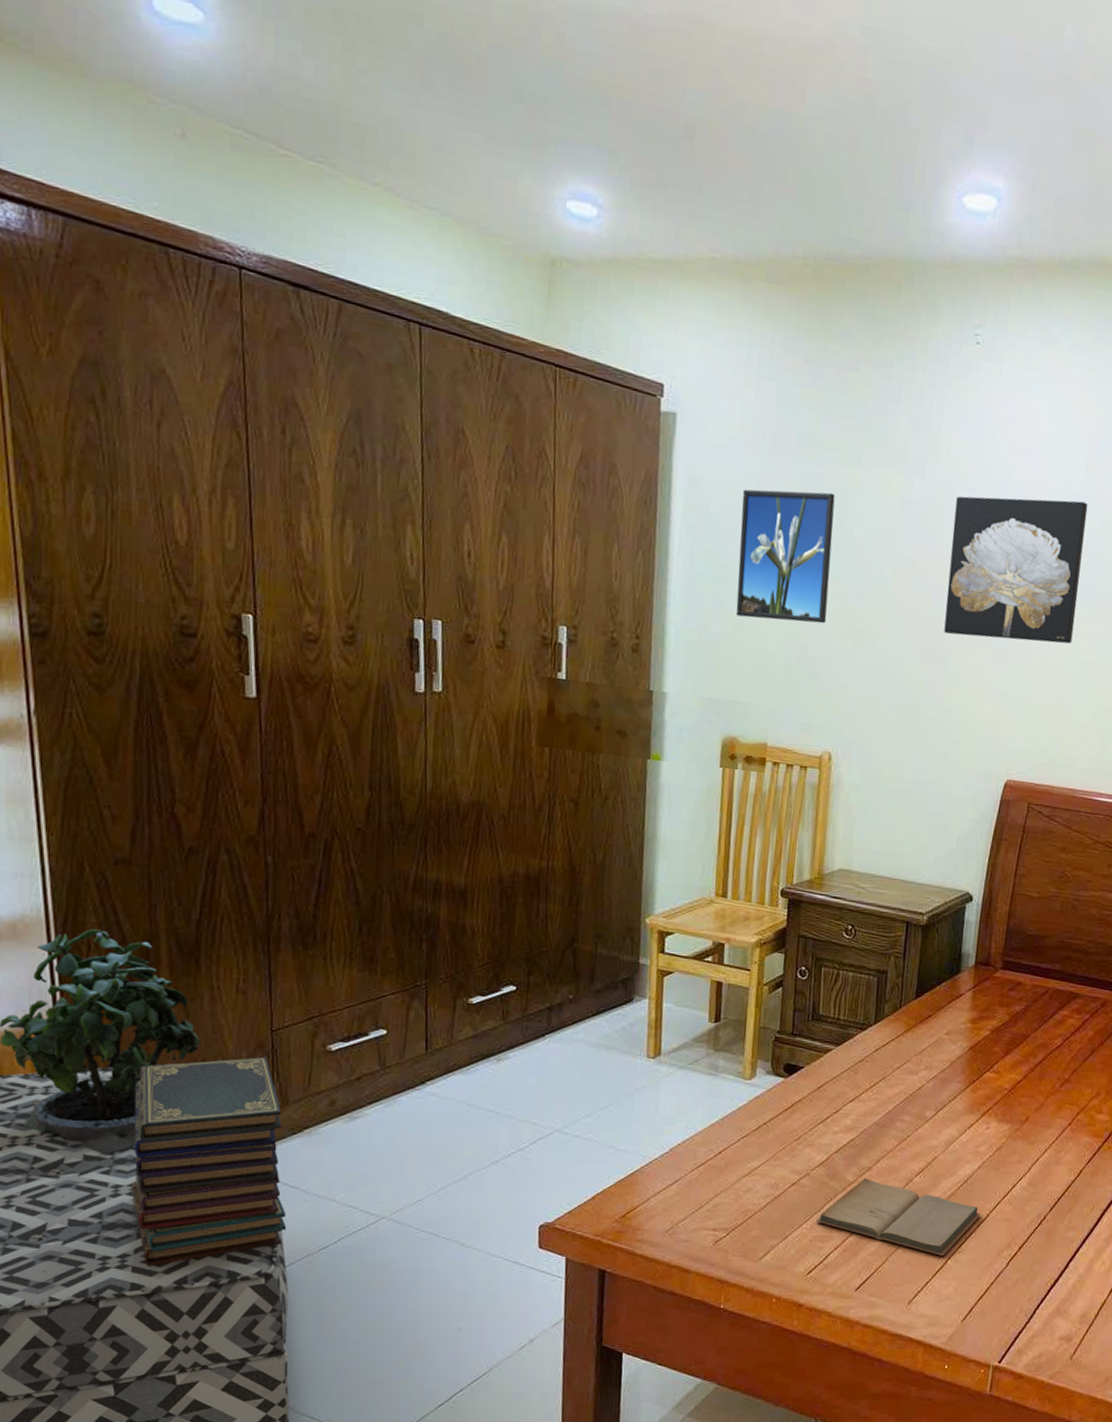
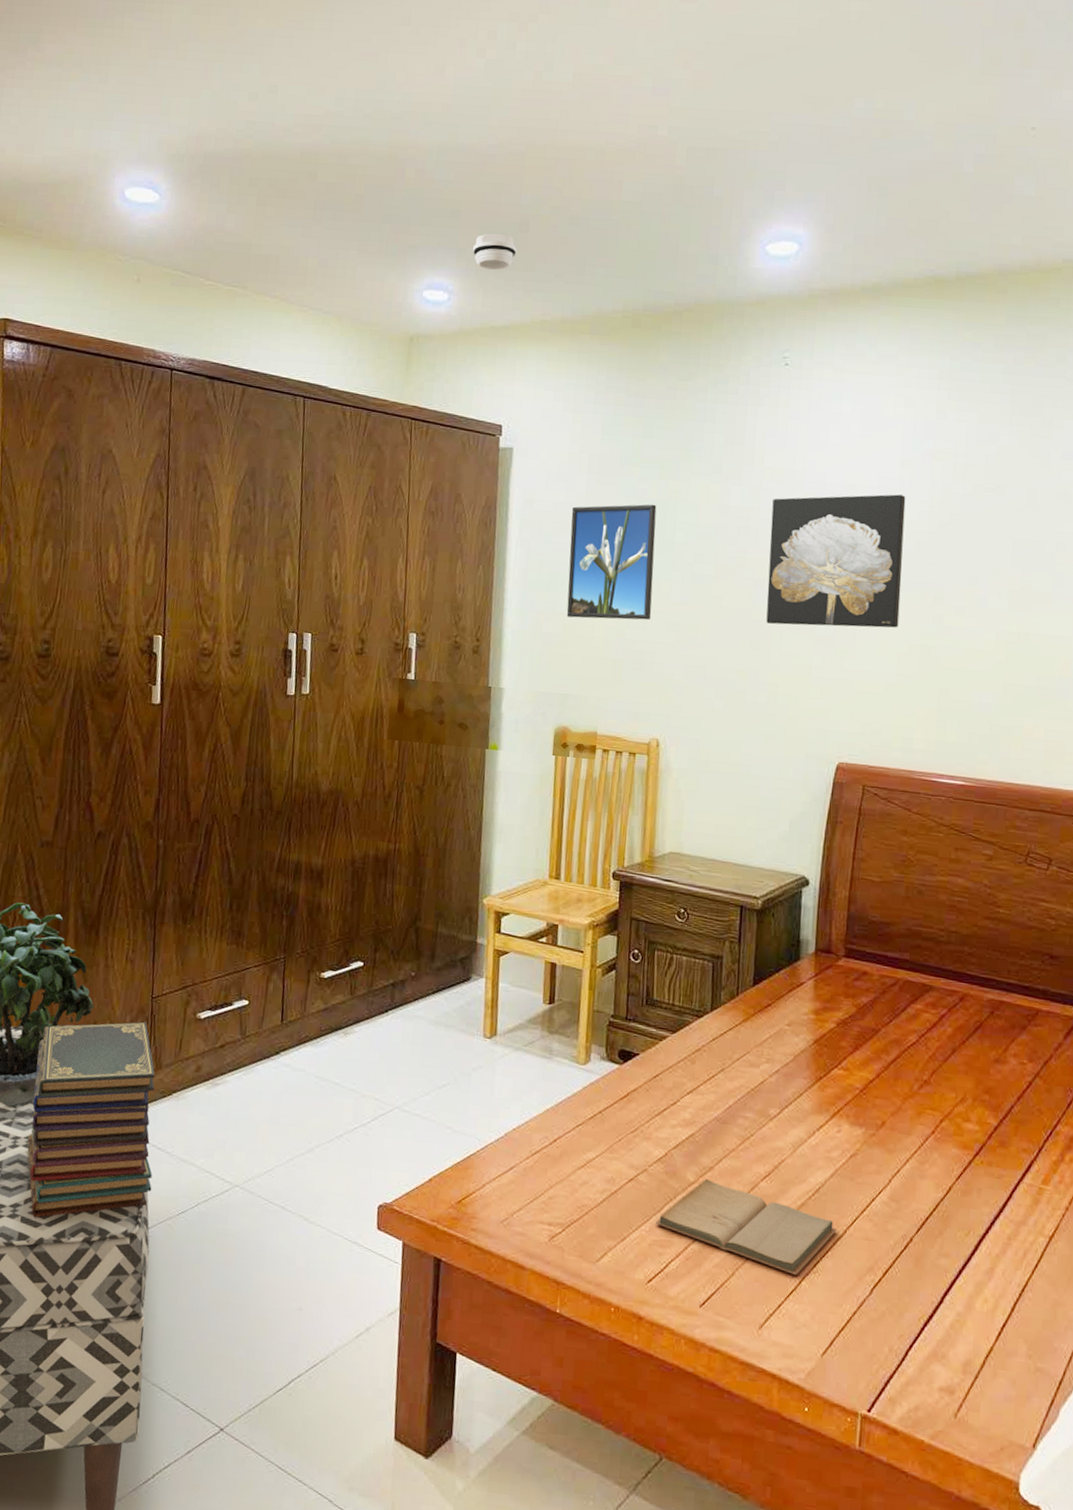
smoke detector: none [626,134,681,186] -> present [472,233,517,270]

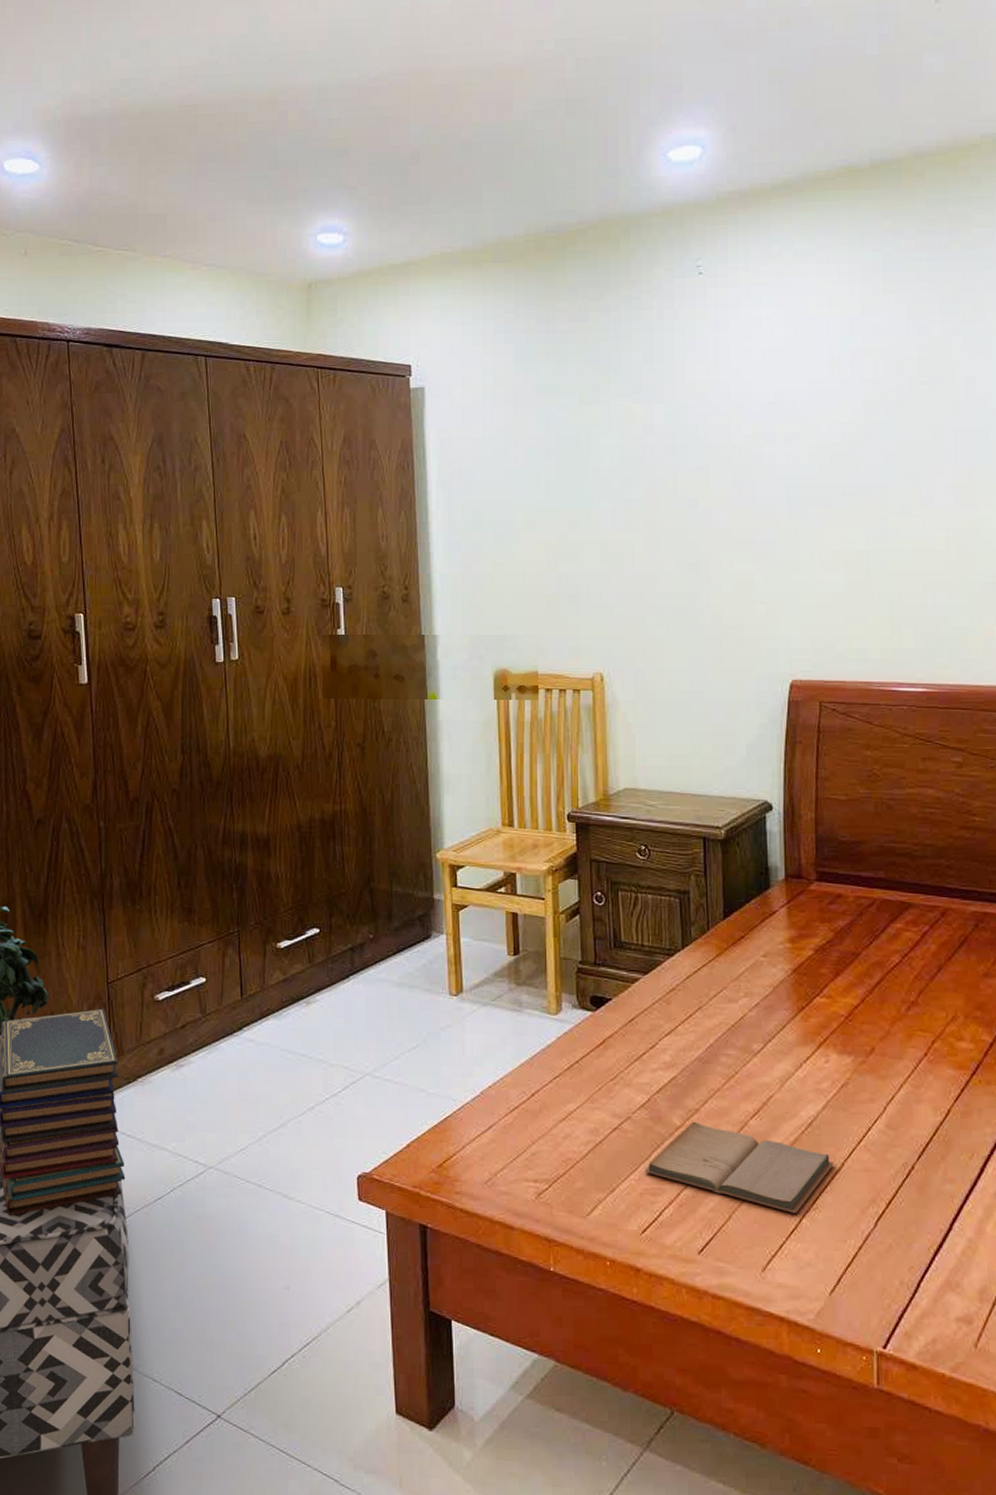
smoke detector: present [472,233,517,270] -> none [363,168,410,206]
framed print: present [566,504,657,620] -> none [491,431,583,556]
wall art: present [766,494,906,628] -> none [699,397,842,543]

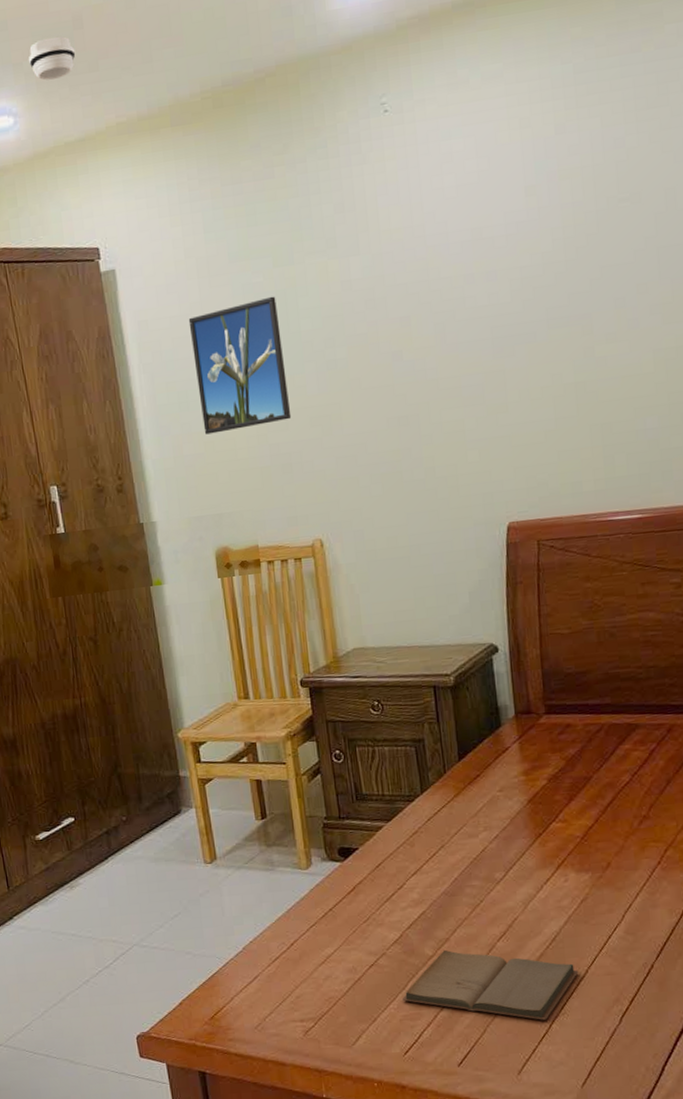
smoke detector: none [363,168,410,206] -> present [28,35,76,81]
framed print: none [491,431,583,556] -> present [188,296,292,435]

